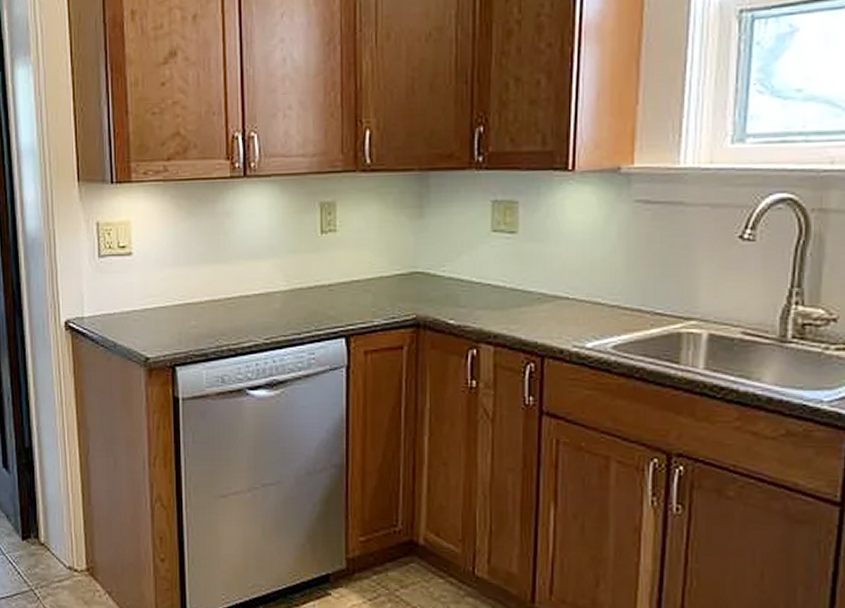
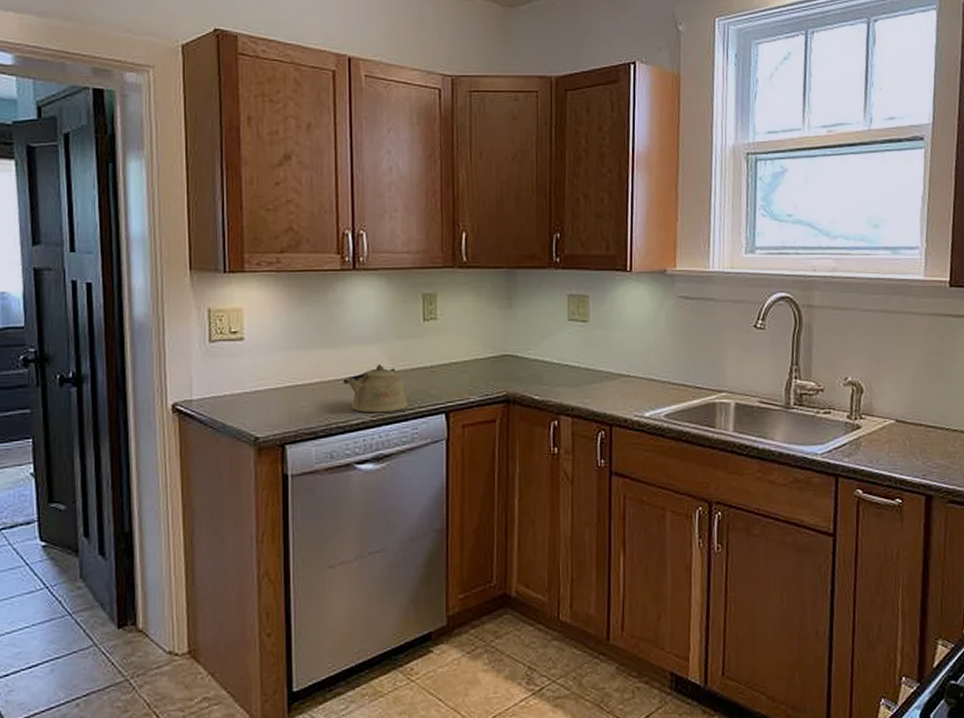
kettle: none [234,282,303,335] -> present [343,364,408,413]

